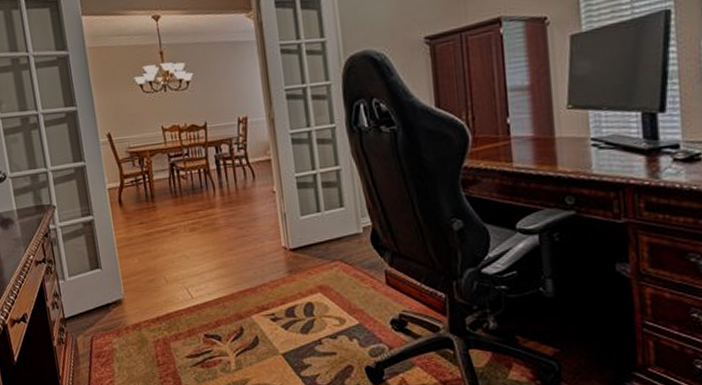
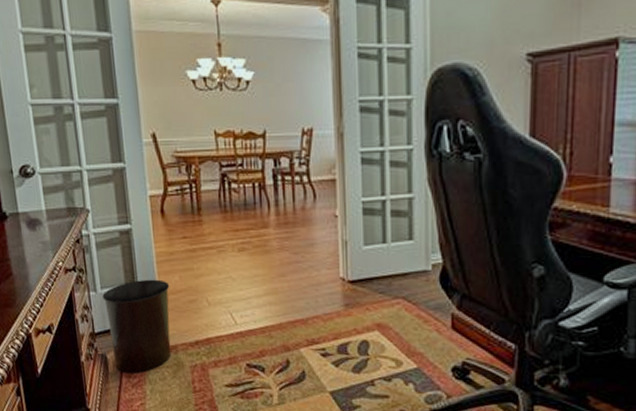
waste bin: none [70,263,136,353] -> present [102,279,172,373]

